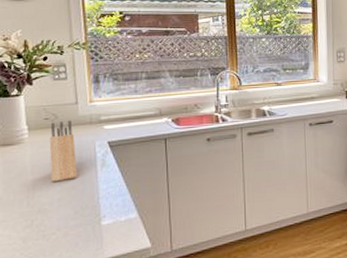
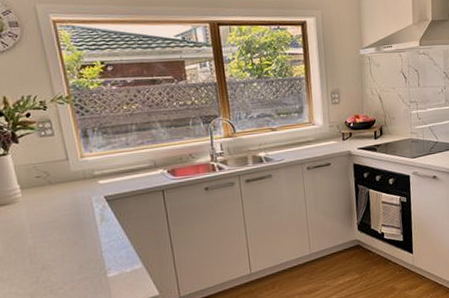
knife block: present [49,120,78,182] -> none [44,177,78,239]

